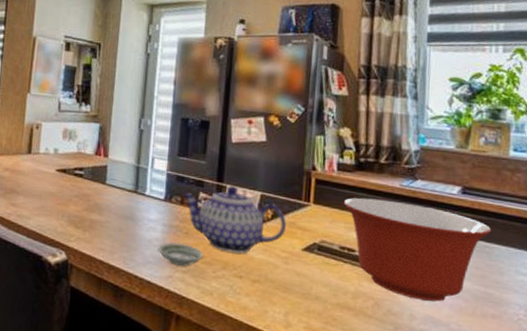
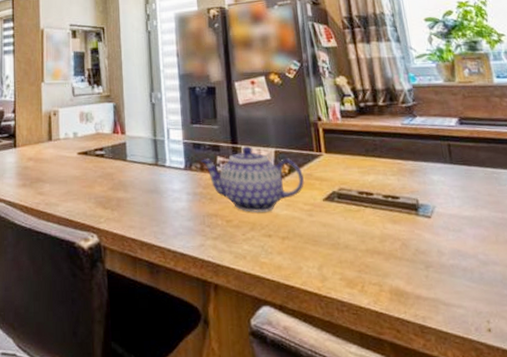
saucer: present [158,242,203,266] -> none [186,210,230,233]
mixing bowl: present [343,198,492,302] -> none [352,140,495,234]

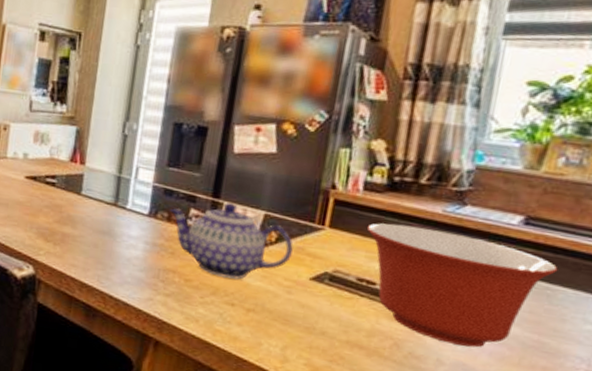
mixing bowl: none [352,140,495,234] -> present [366,223,558,348]

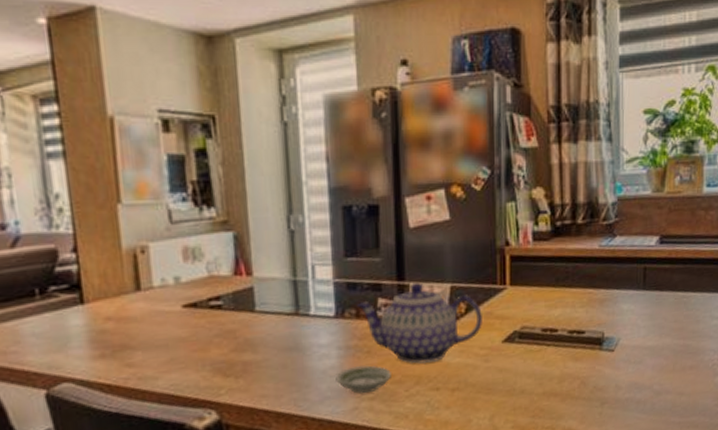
saucer: none [138,262,190,289] -> present [336,365,391,393]
mixing bowl: present [366,223,558,348] -> none [541,265,688,368]

